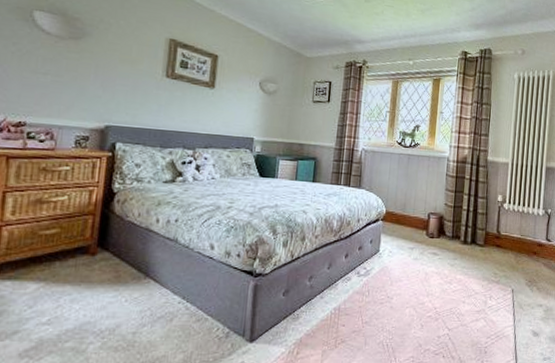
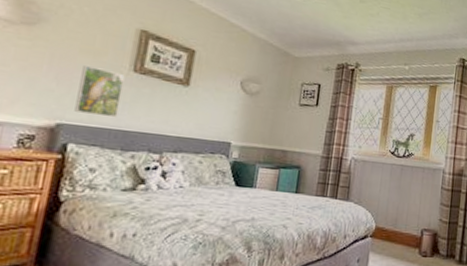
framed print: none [119,72,159,119] -> present [74,64,125,118]

